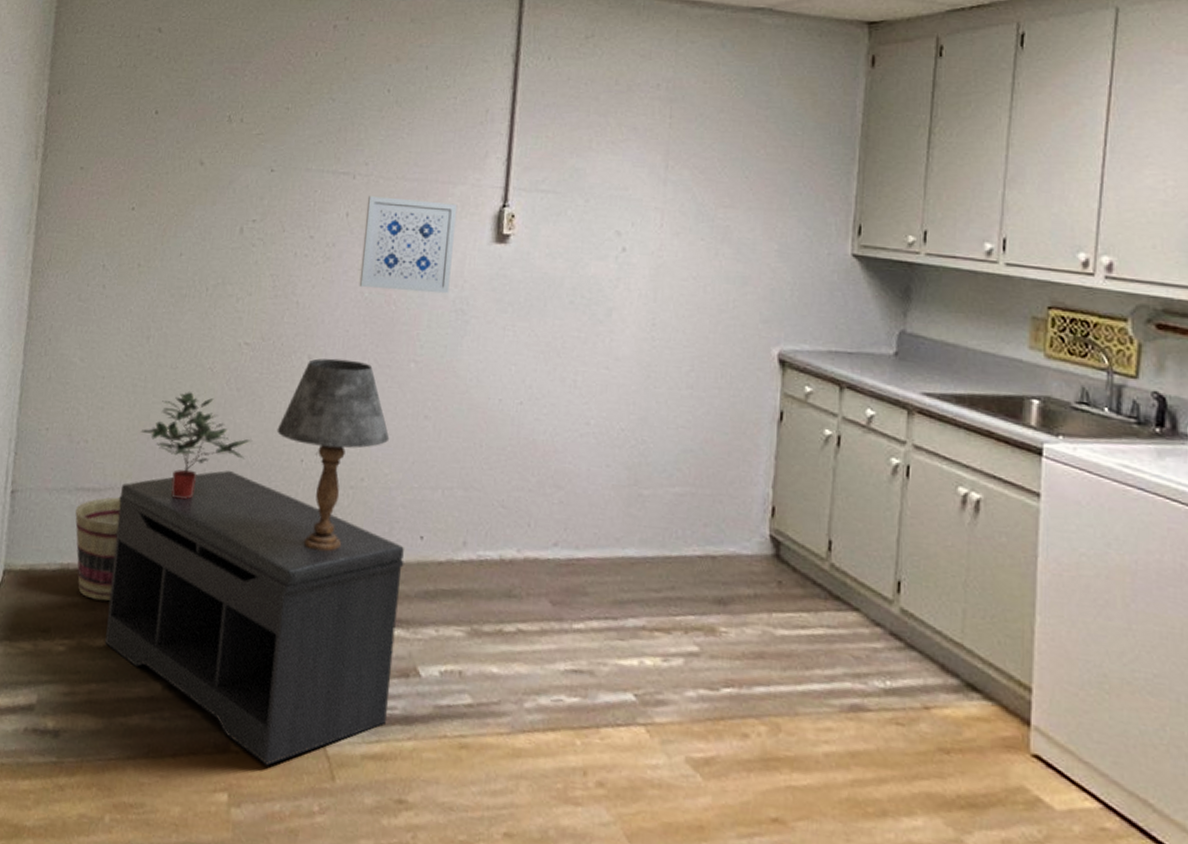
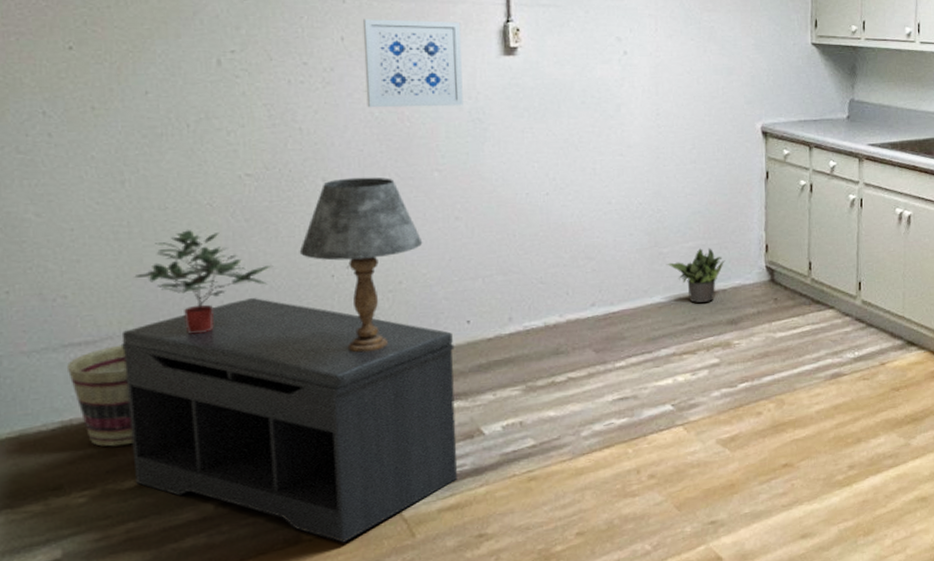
potted plant: none [646,497,718,569] -> present [667,248,725,303]

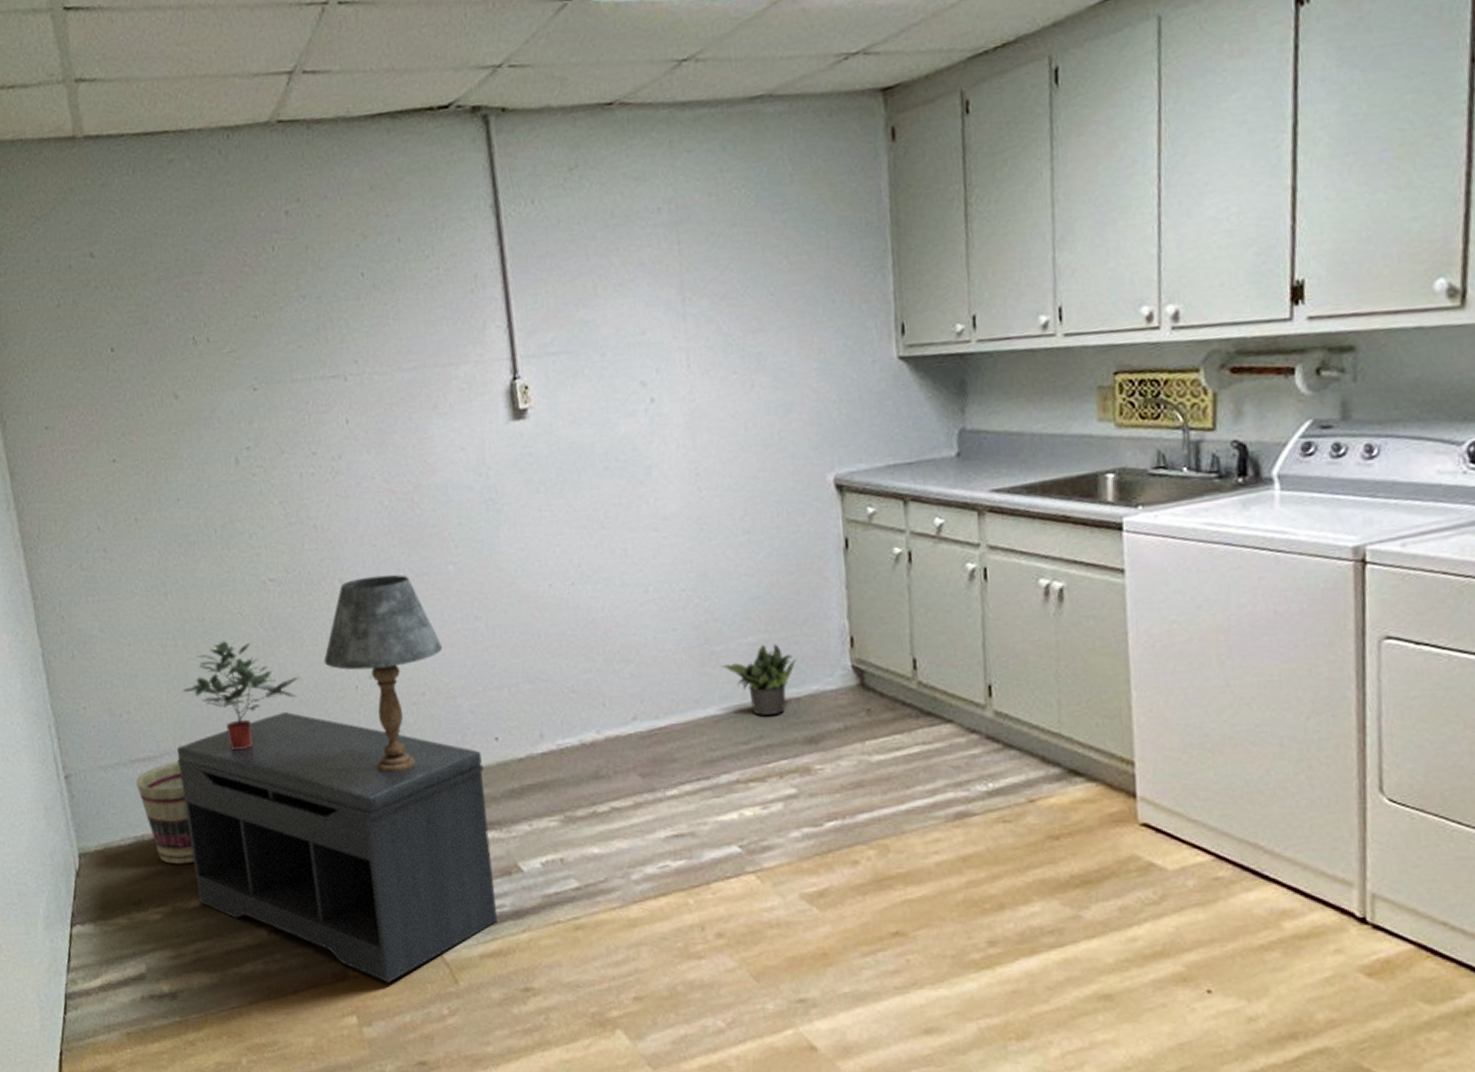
wall art: present [362,19,464,108] -> none [365,386,474,497]

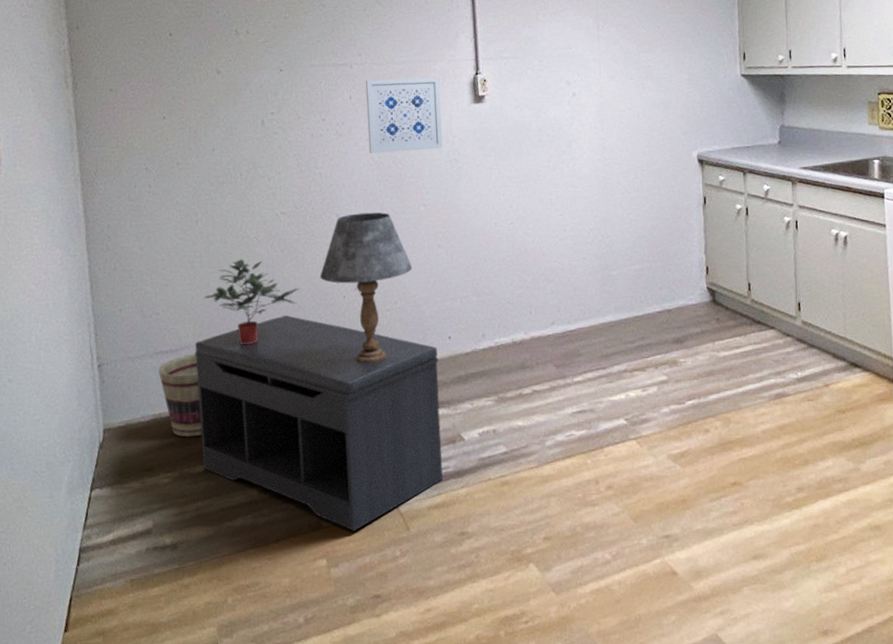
wall art: none [365,386,474,497] -> present [365,77,443,154]
potted plant: present [721,643,797,716] -> none [616,270,669,322]

